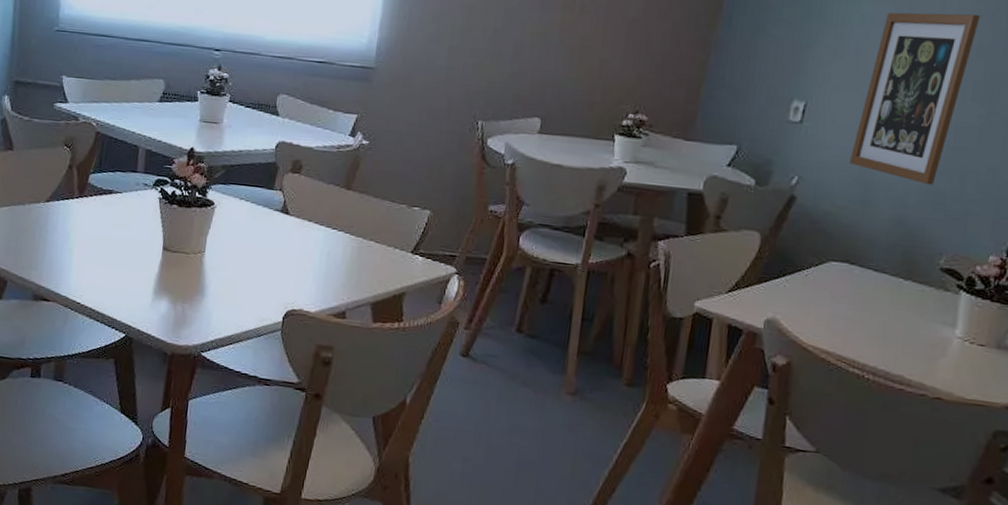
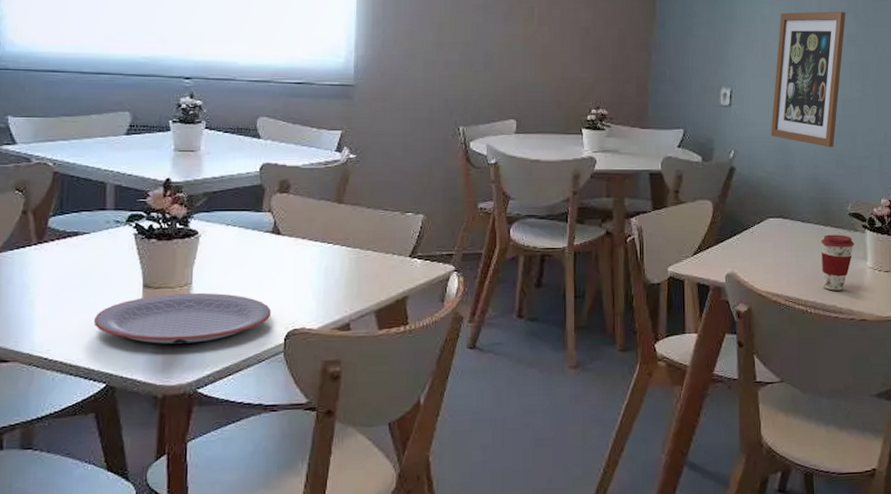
plate: none [119,258,274,309] -> present [93,292,272,344]
coffee cup: none [889,290,942,359] -> present [821,235,854,291]

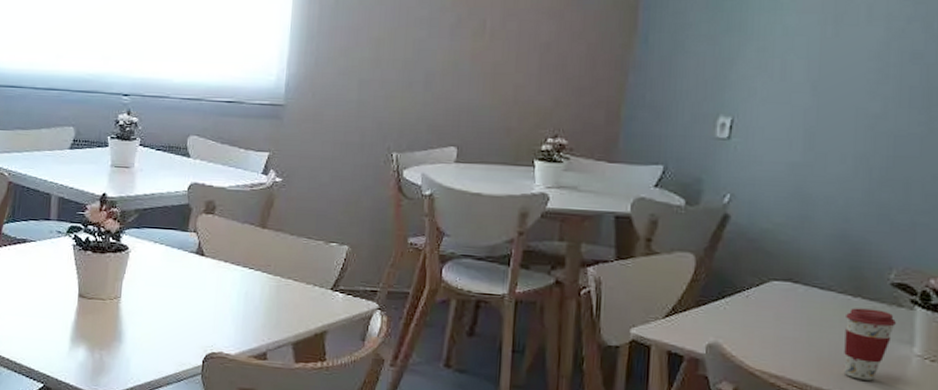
plate: present [93,292,272,344] -> none [35,305,192,356]
wall art: present [770,11,846,148] -> none [783,19,910,197]

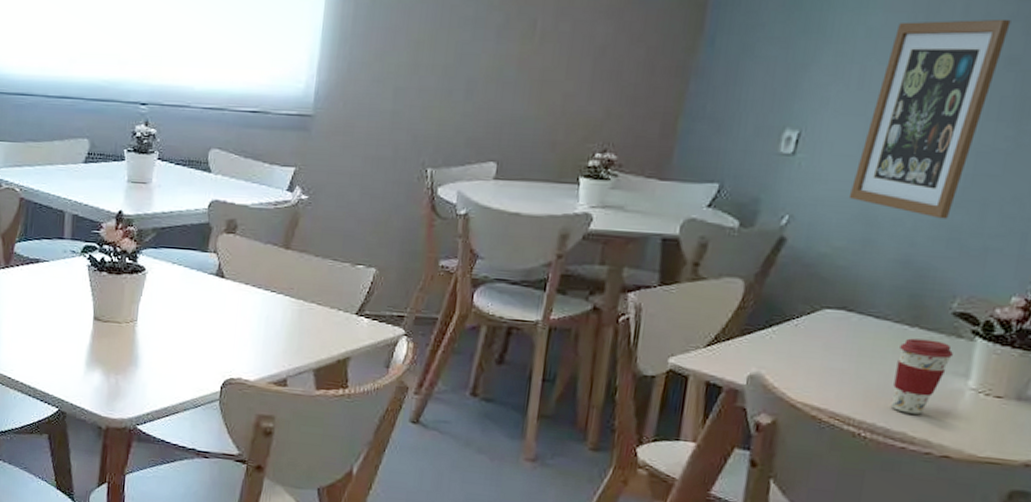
wall art: none [783,19,910,197] -> present [848,19,1011,219]

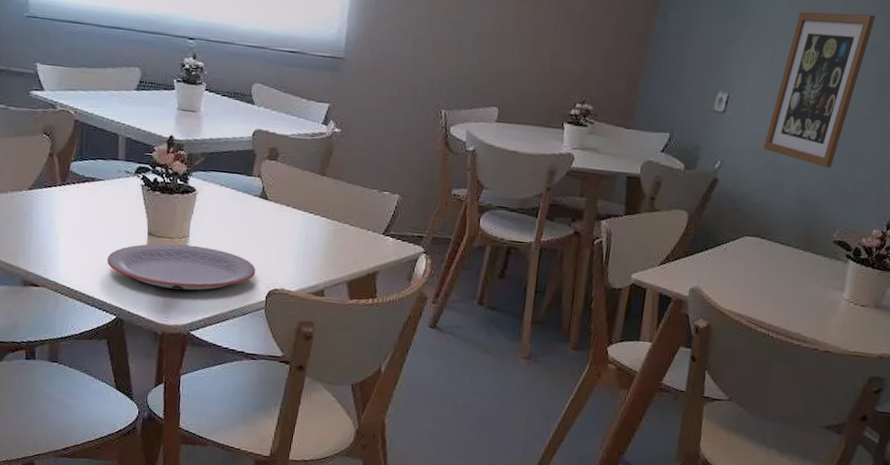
plate: none [49,328,210,380] -> present [106,243,256,291]
coffee cup: present [890,338,953,415] -> none [790,260,833,319]

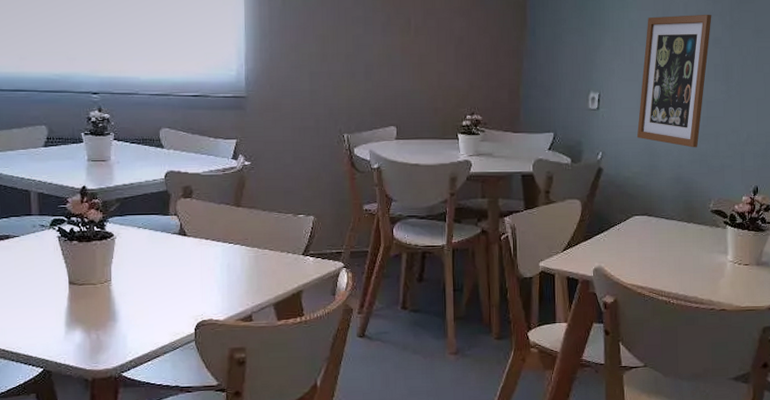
plate: present [106,243,256,291] -> none [28,288,182,334]

